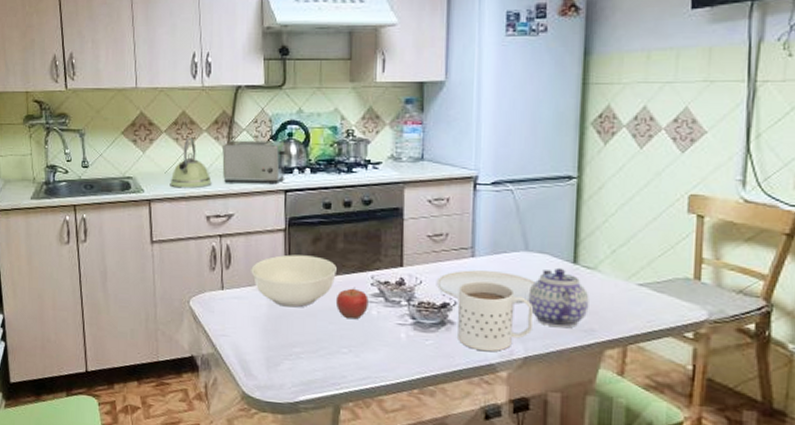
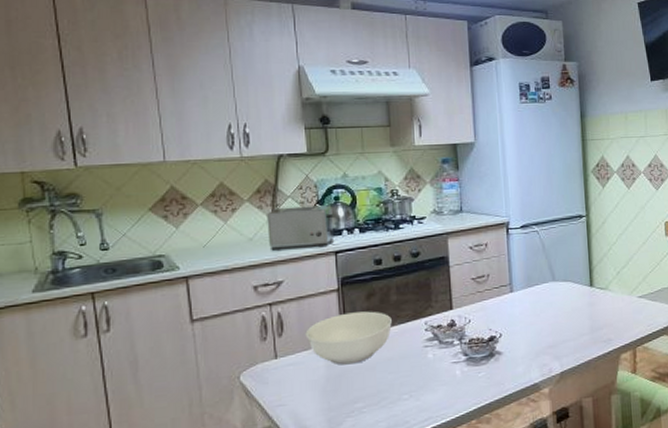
kettle: present [170,137,212,189] -> none [209,208,257,262]
fruit: present [335,287,369,319] -> none [393,335,424,366]
plate: present [436,270,535,305] -> none [482,301,563,331]
mug: present [457,281,534,352] -> none [502,311,566,374]
teapot: present [528,267,589,328] -> none [558,291,606,342]

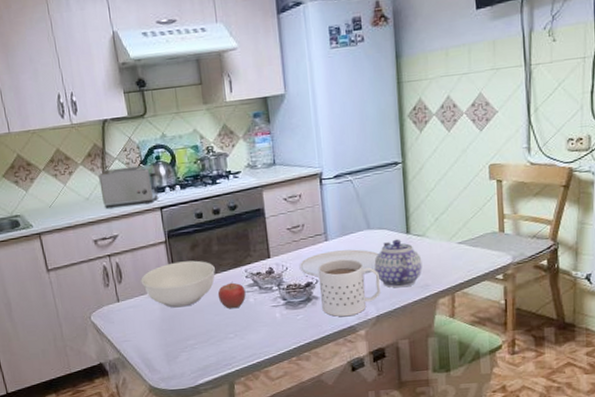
fruit: none [393,335,424,366] -> present [217,281,246,309]
plate: none [482,301,563,331] -> present [299,249,379,277]
mug: none [502,311,566,374] -> present [318,259,381,317]
teapot: none [558,291,606,342] -> present [374,239,423,288]

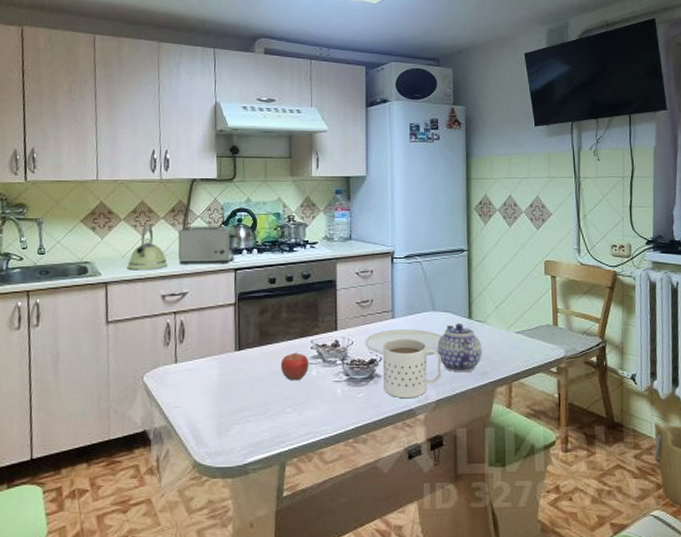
kettle: none [55,172,94,220] -> present [127,224,168,271]
bowl: present [140,260,215,308] -> none [203,326,281,375]

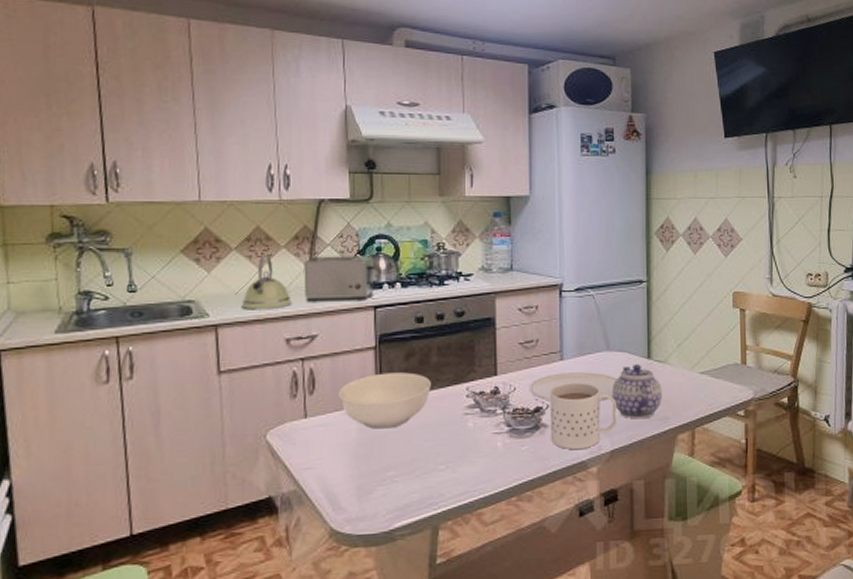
bowl: none [203,326,281,375] -> present [338,372,431,429]
fruit: present [280,351,309,381] -> none [431,400,464,434]

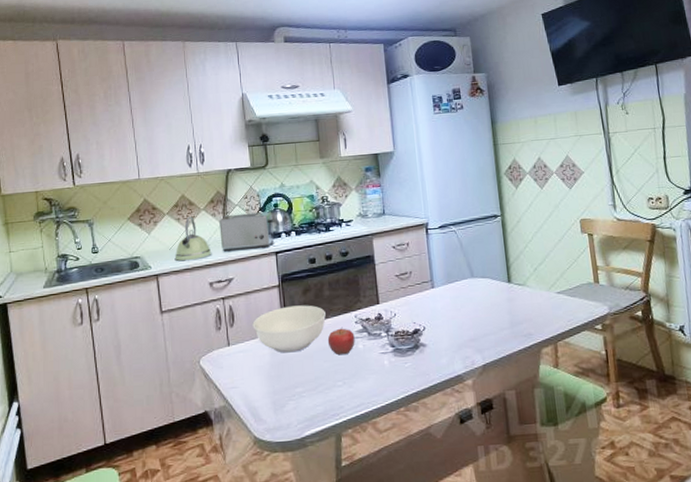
fruit: none [431,400,464,434] -> present [327,327,355,356]
plate: present [529,372,617,402] -> none [407,297,483,324]
mug: present [549,382,618,450] -> none [425,306,487,366]
teapot: present [612,363,663,419] -> none [478,287,525,336]

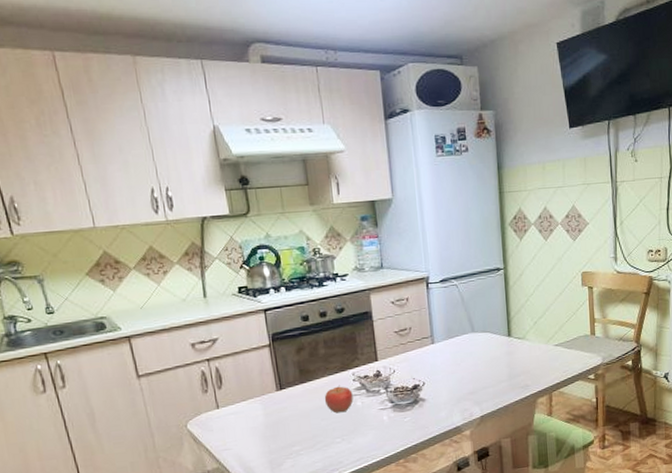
kettle: present [174,216,212,262] -> none [147,271,192,322]
toaster: present [219,211,275,253] -> none [197,265,262,311]
bowl: present [252,305,326,353] -> none [242,364,322,413]

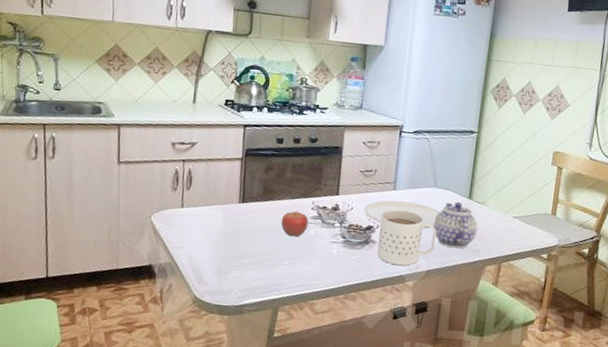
plate: none [406,352,483,380] -> present [364,200,440,229]
mug: none [424,361,485,418] -> present [377,209,436,266]
teapot: none [478,341,523,389] -> present [433,201,478,249]

